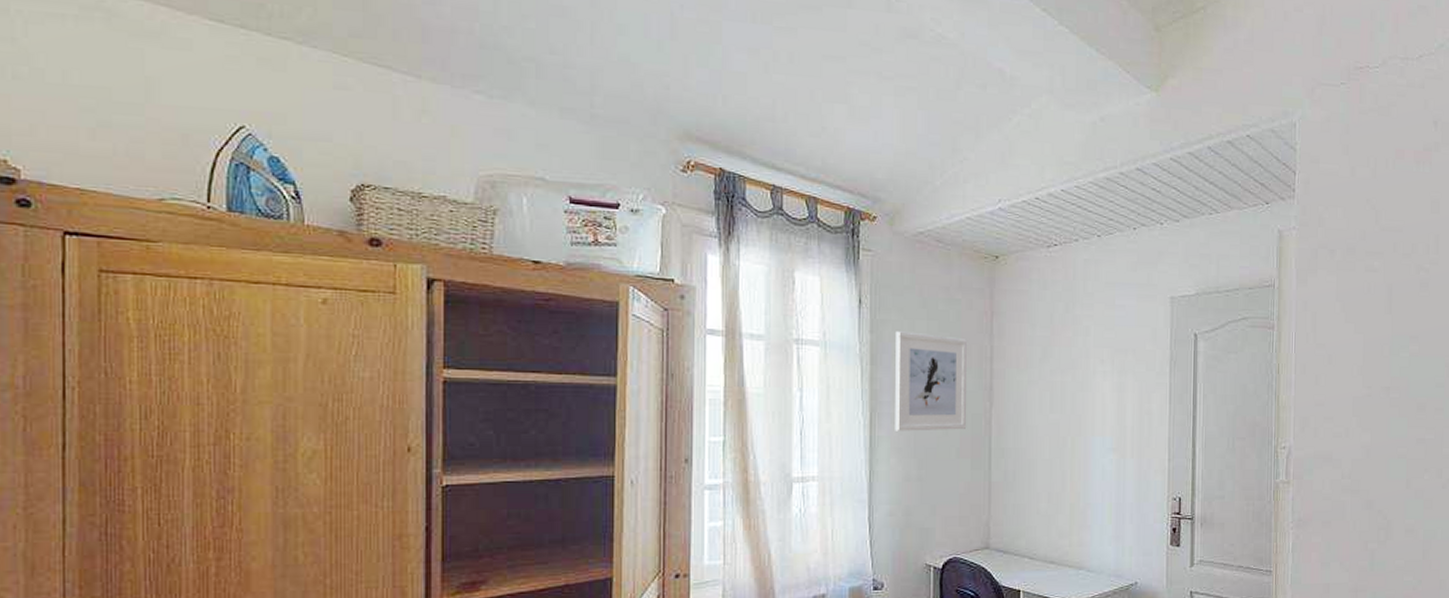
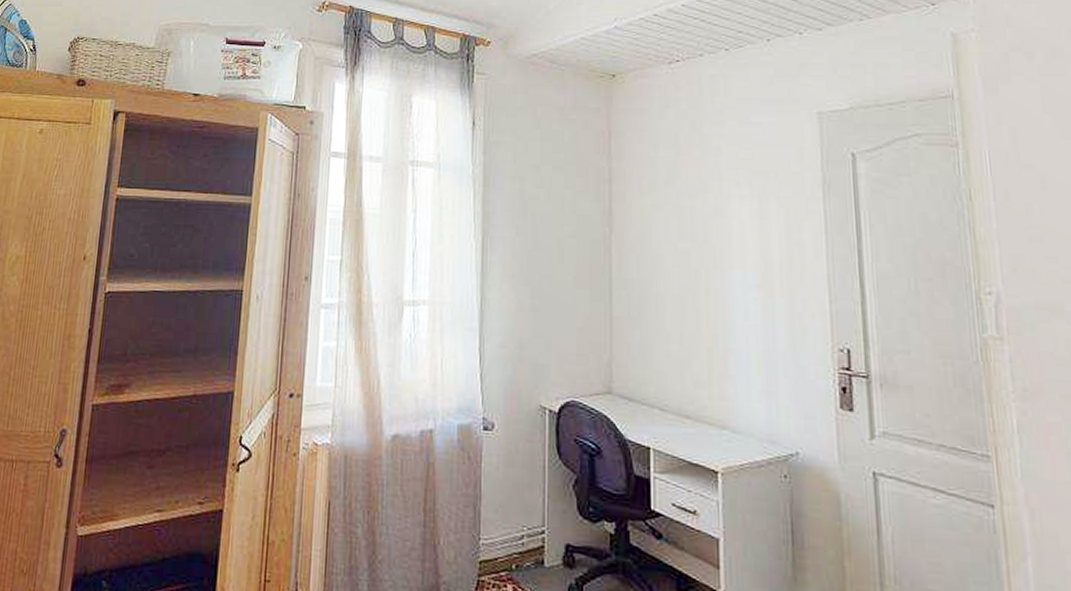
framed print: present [895,331,968,431] -> none [507,153,584,257]

